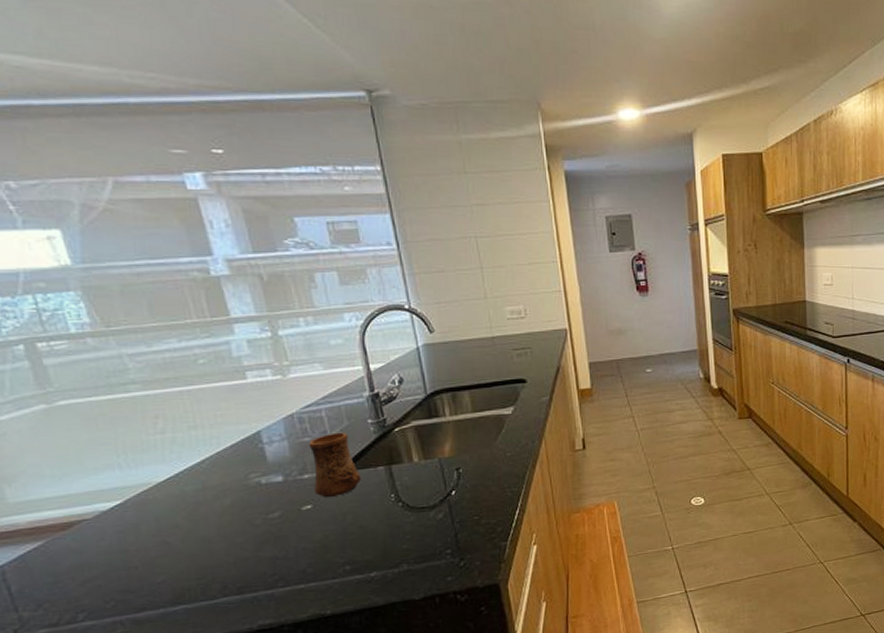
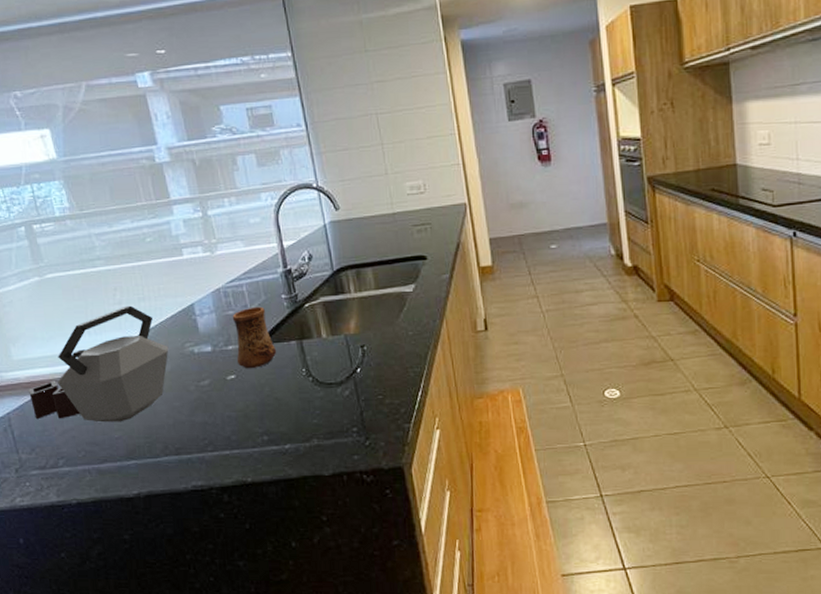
kettle: none [32,434,229,569] -> present [29,305,169,423]

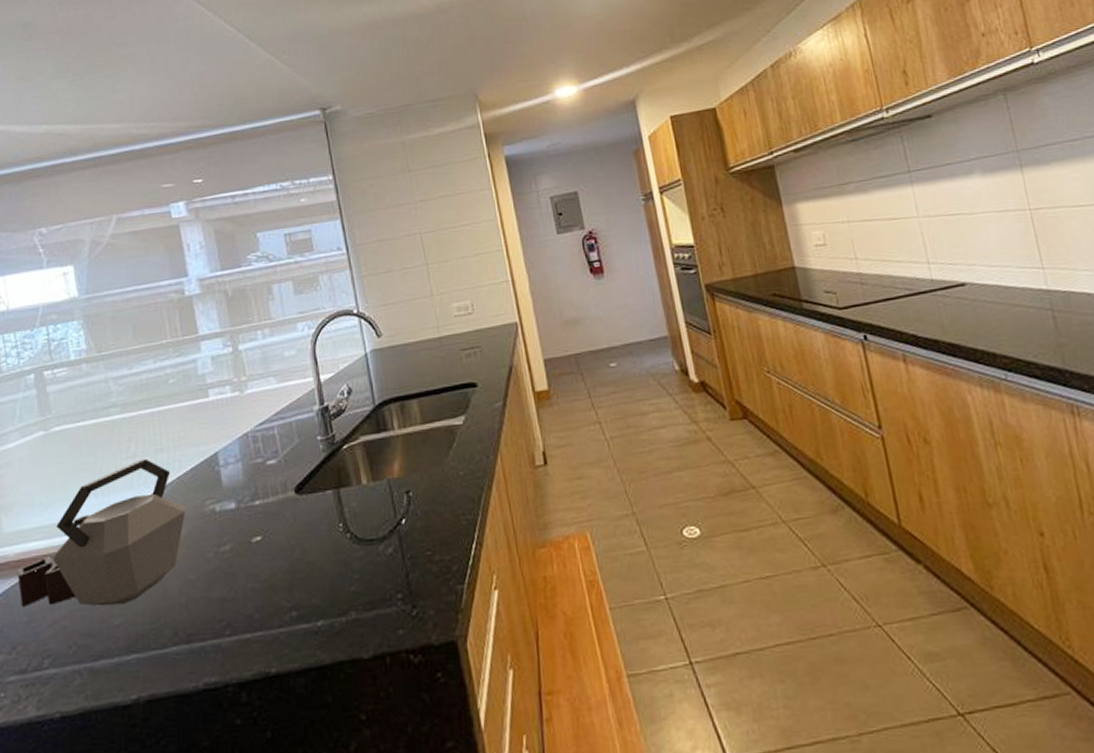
cup: present [232,306,277,369] -> none [260,451,311,528]

